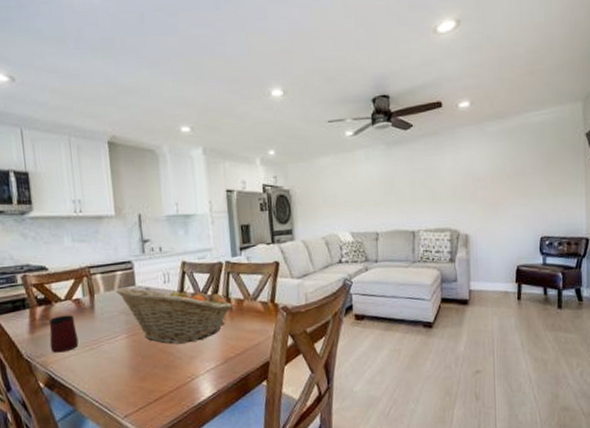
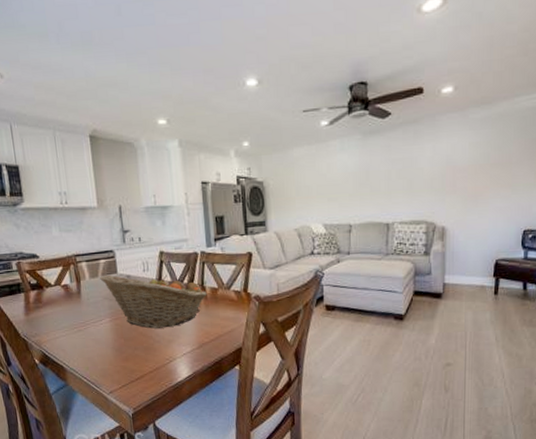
mug: present [49,315,79,353] -> none [41,299,68,333]

